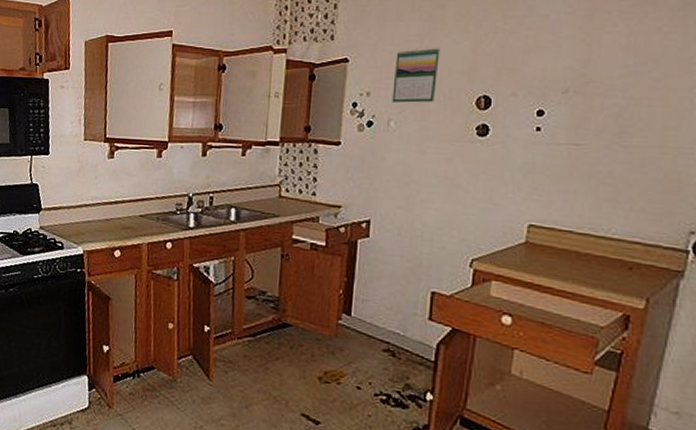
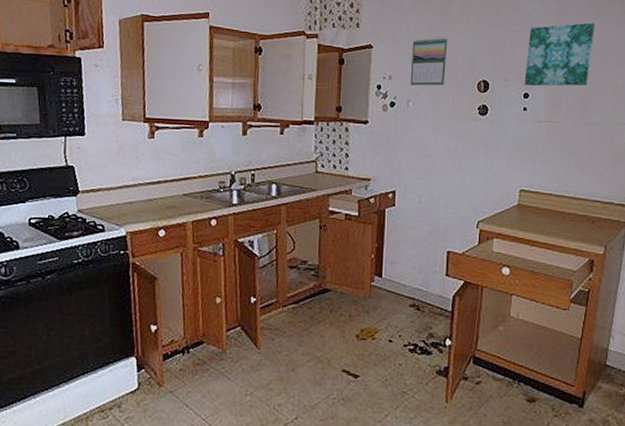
wall art: none [539,23,641,102] -> present [524,23,596,86]

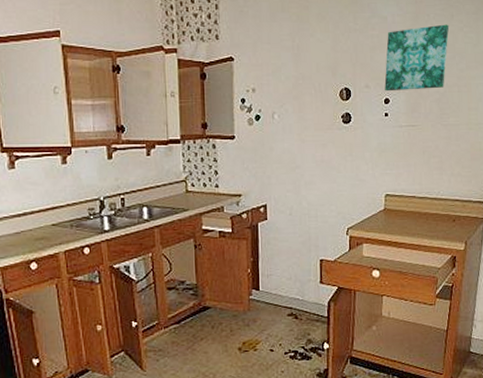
calendar: present [410,37,448,86] -> none [273,45,309,97]

